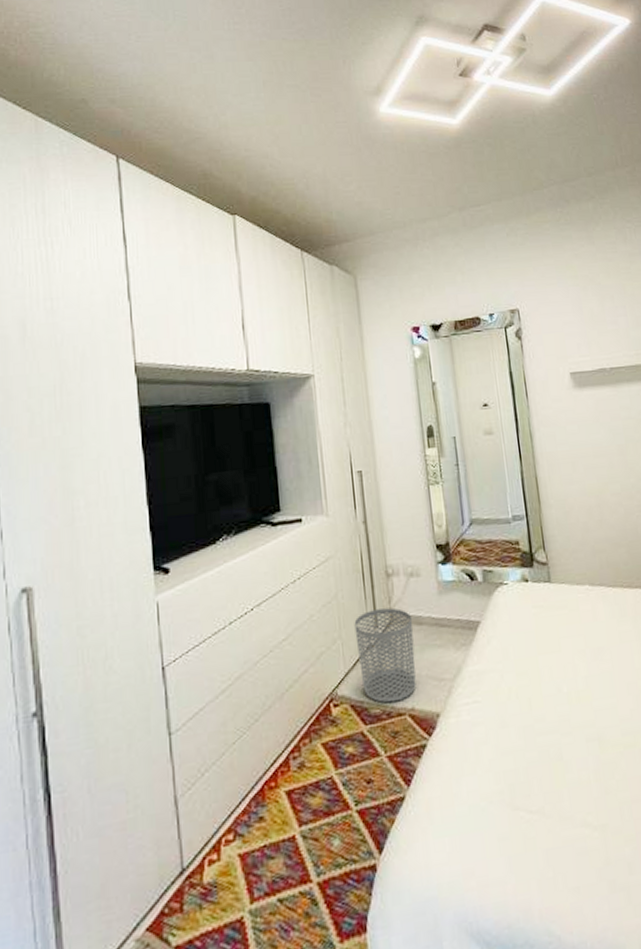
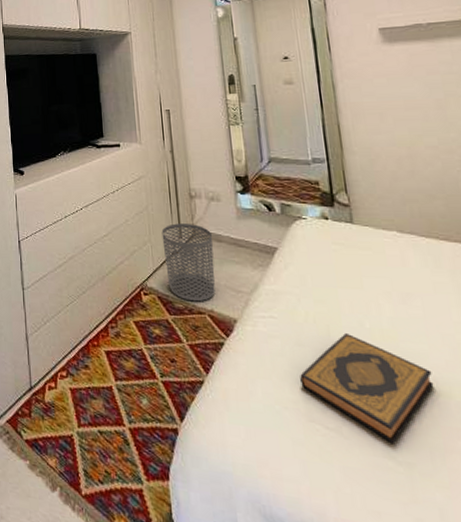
hardback book: none [504,703,622,809] -> present [300,333,434,443]

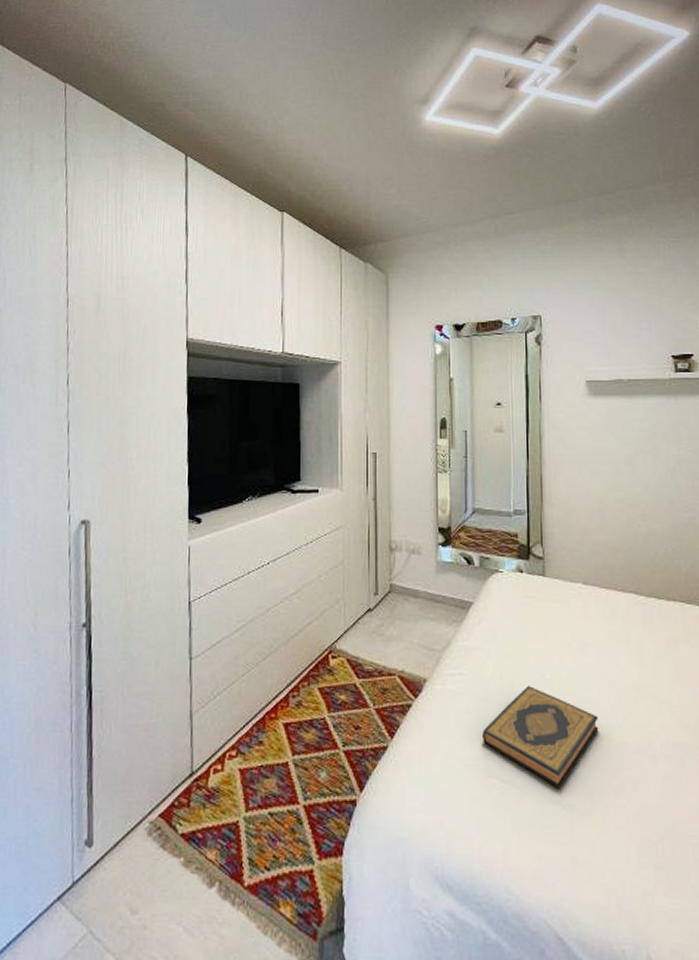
waste bin: present [161,223,216,302] -> none [357,579,410,663]

